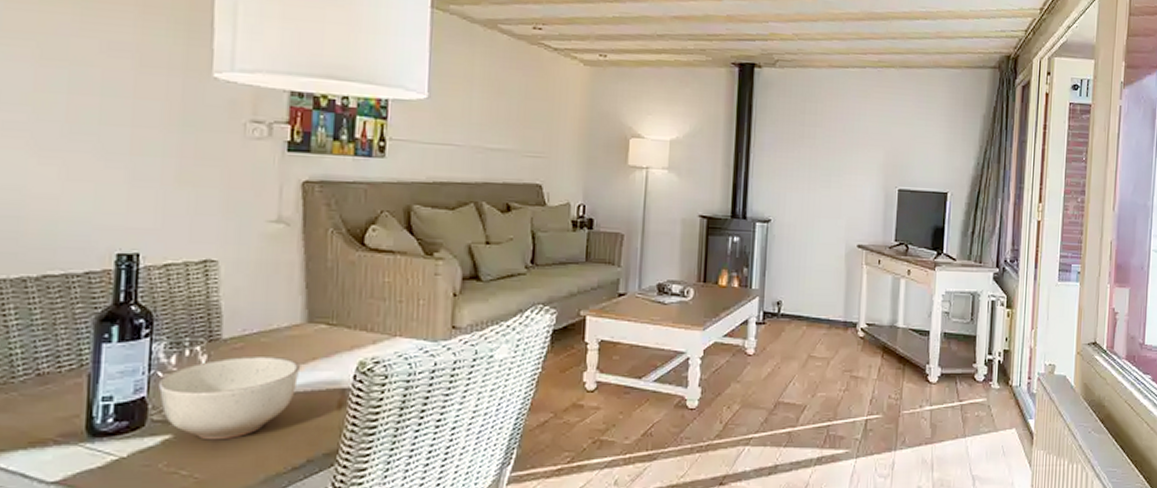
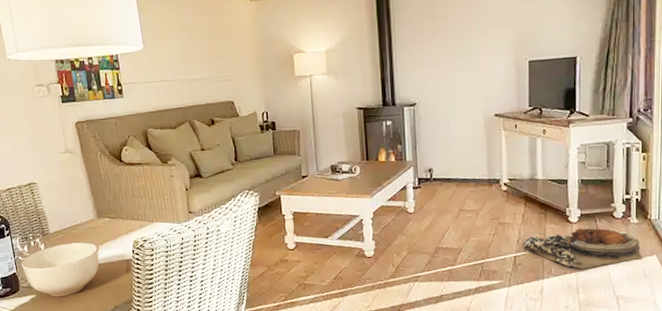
dog bed: none [875,391,1002,440] -> present [522,228,643,269]

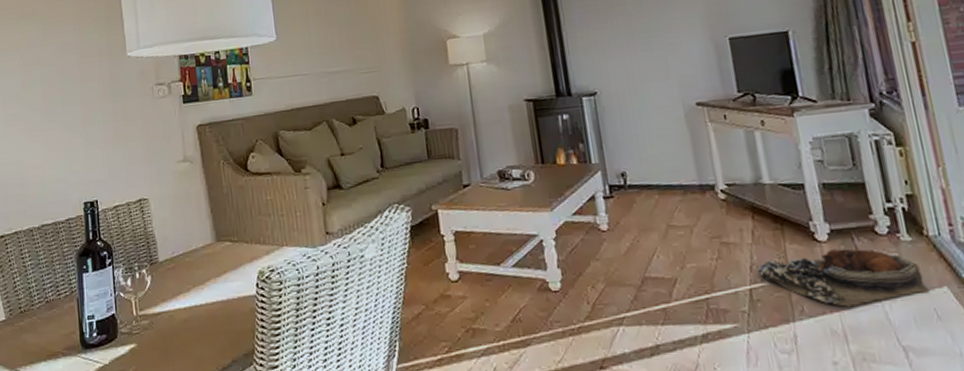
bowl: present [20,241,100,297] -> none [121,272,217,347]

